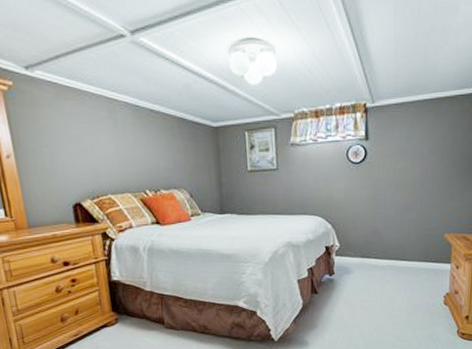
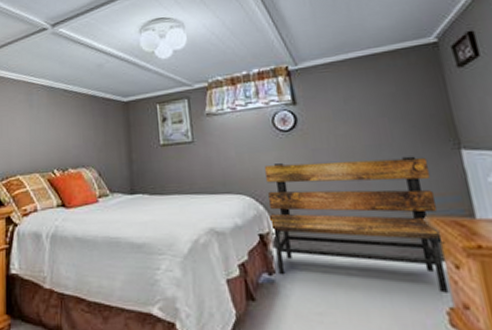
bench: none [333,188,457,284] -> present [265,156,449,293]

